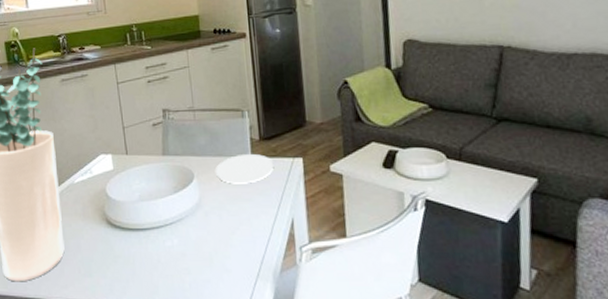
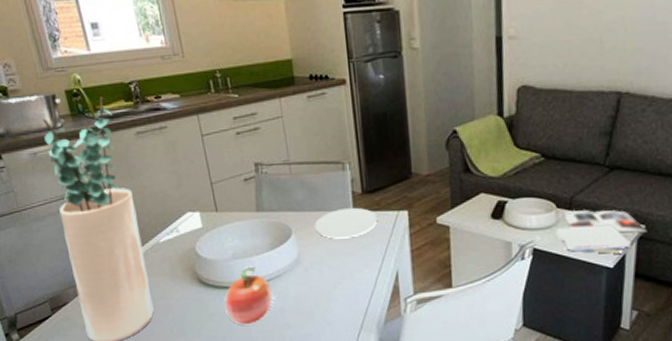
fruit: none [129,210,175,269] -> present [224,267,273,325]
books: none [447,178,525,207] -> present [556,226,631,254]
magazine: none [451,160,540,186] -> present [560,209,647,233]

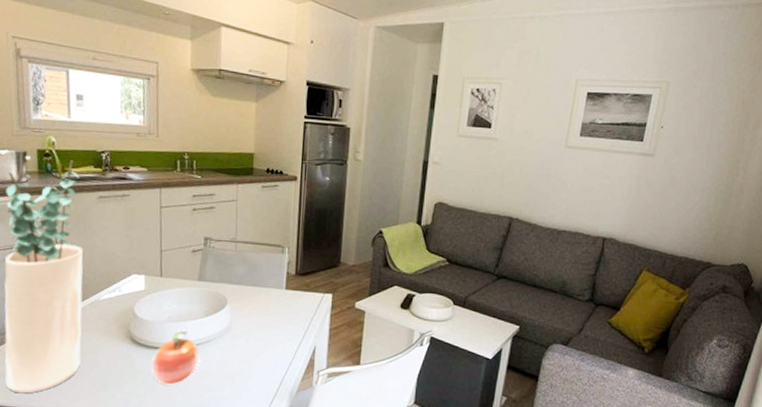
plate: present [315,207,378,239] -> none [249,286,306,313]
books: present [556,226,631,254] -> none [451,322,507,347]
magazine: present [560,209,647,233] -> none [456,307,521,332]

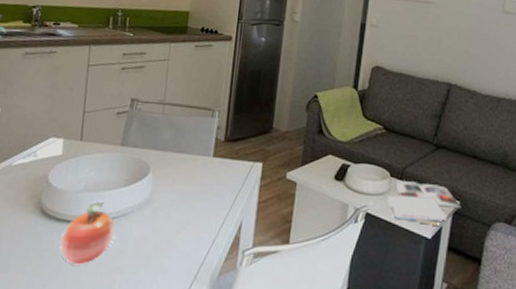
books: none [451,322,507,347] -> present [387,196,447,226]
magazine: none [456,307,521,332] -> present [393,180,461,208]

